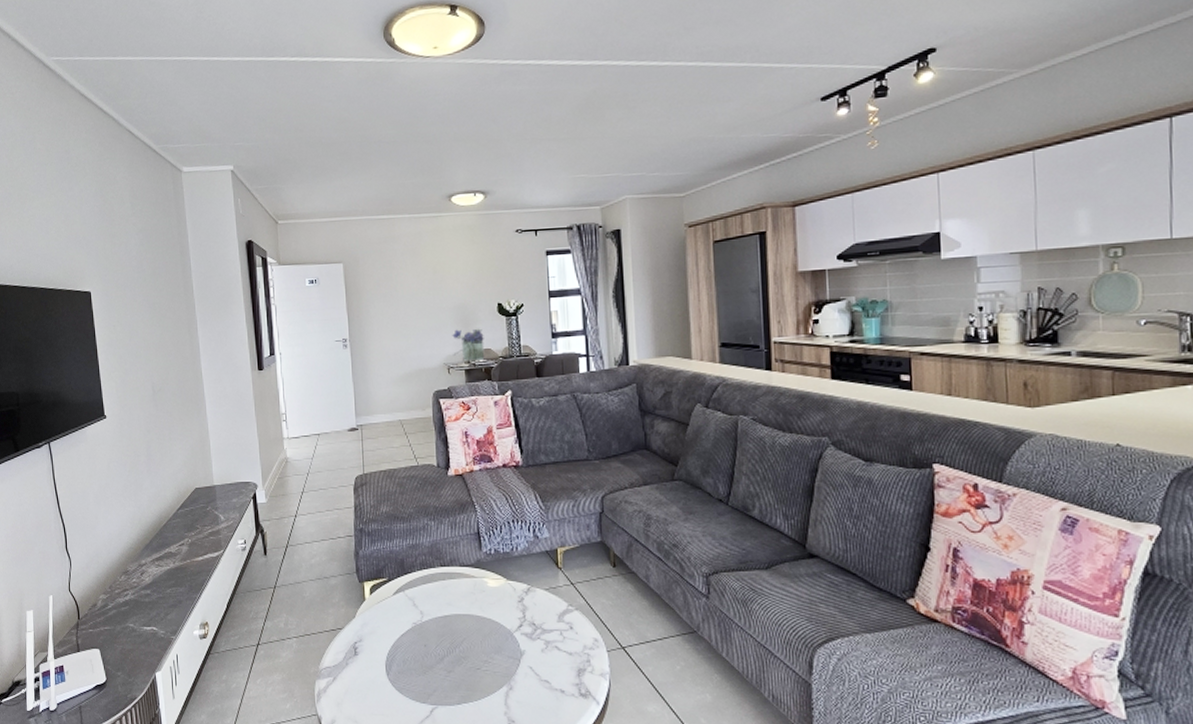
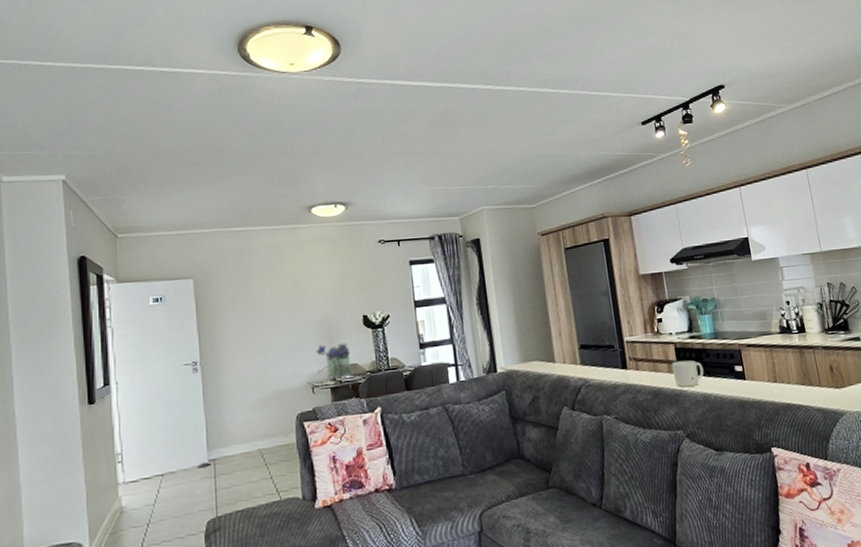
mug: none [824,365,862,393] -> present [672,360,704,388]

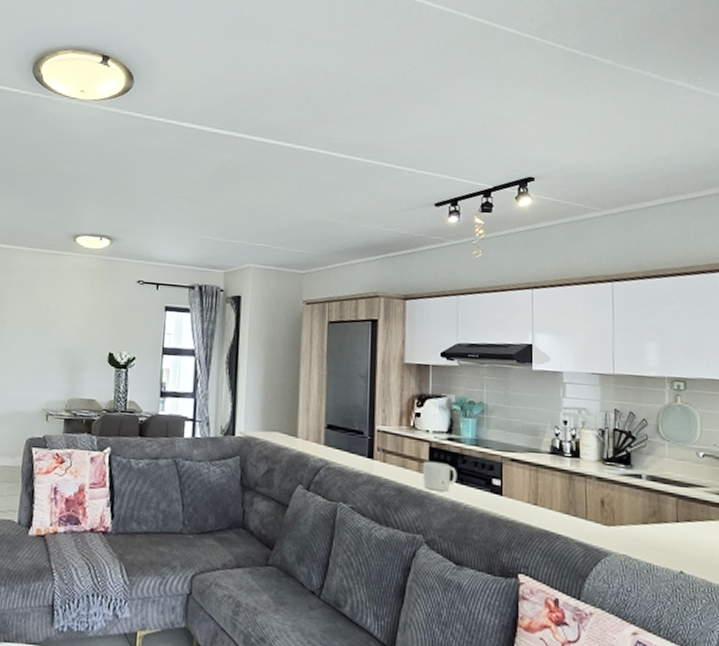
flower bouquet: present [316,342,352,382] -> none [54,374,90,414]

